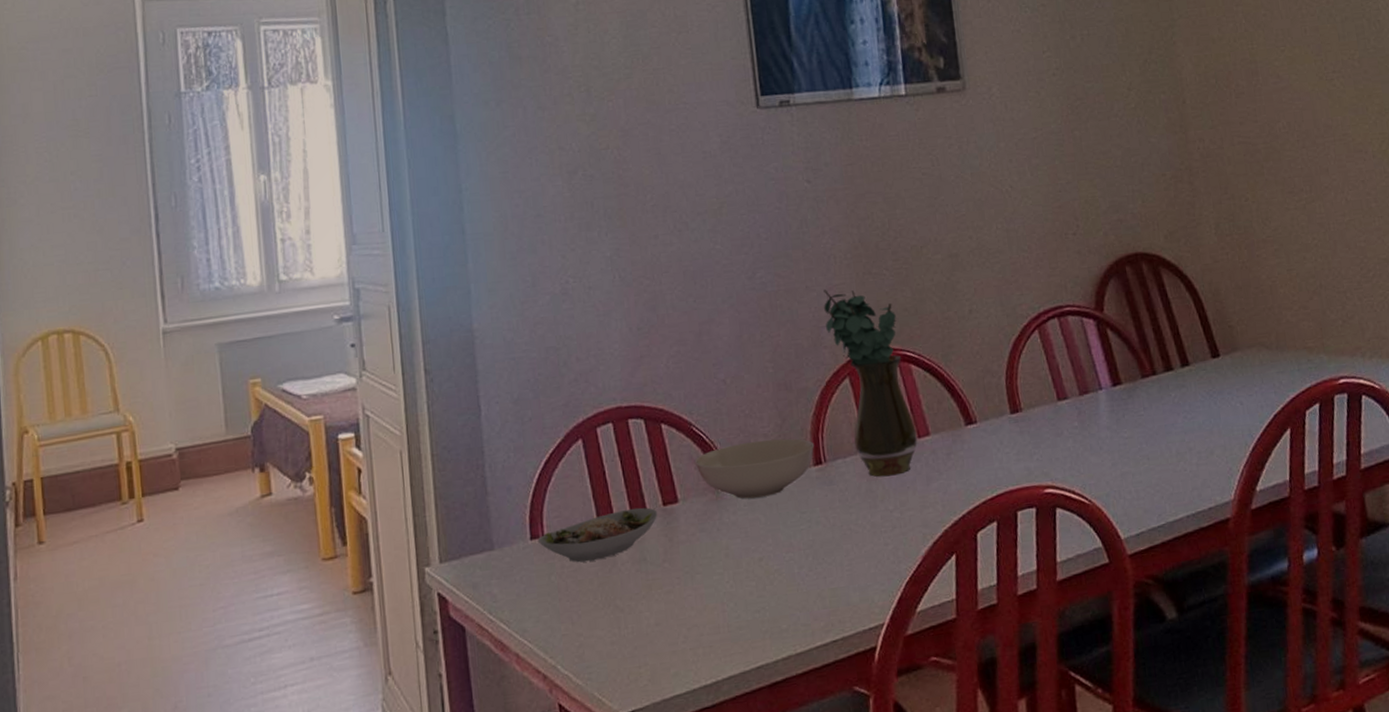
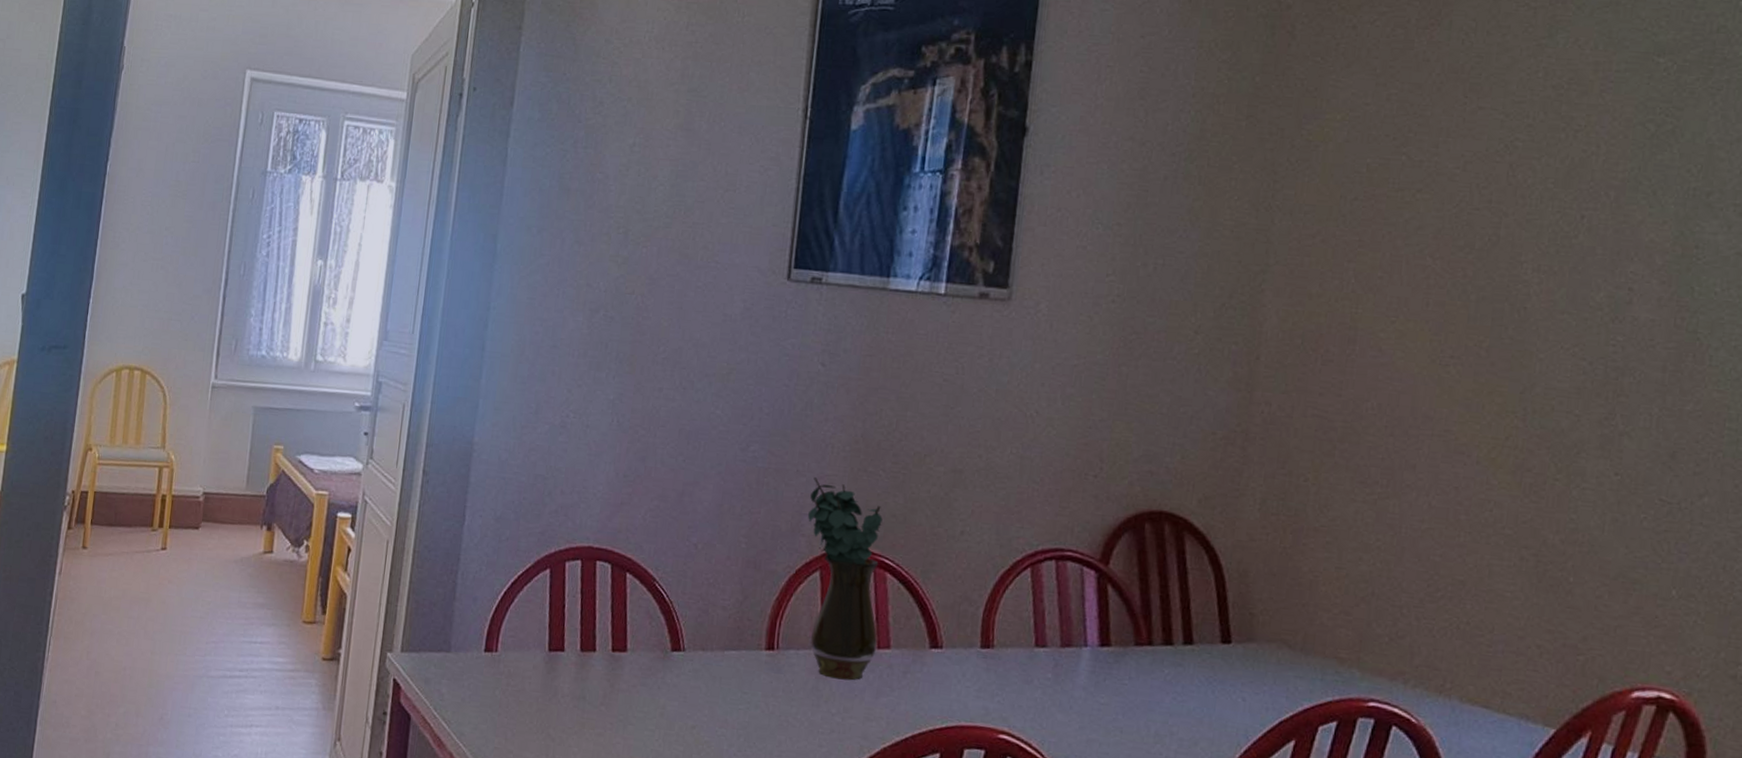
salad: present [537,507,658,563] -> none [490,645,606,687]
bowl: present [694,438,815,499] -> none [650,609,771,669]

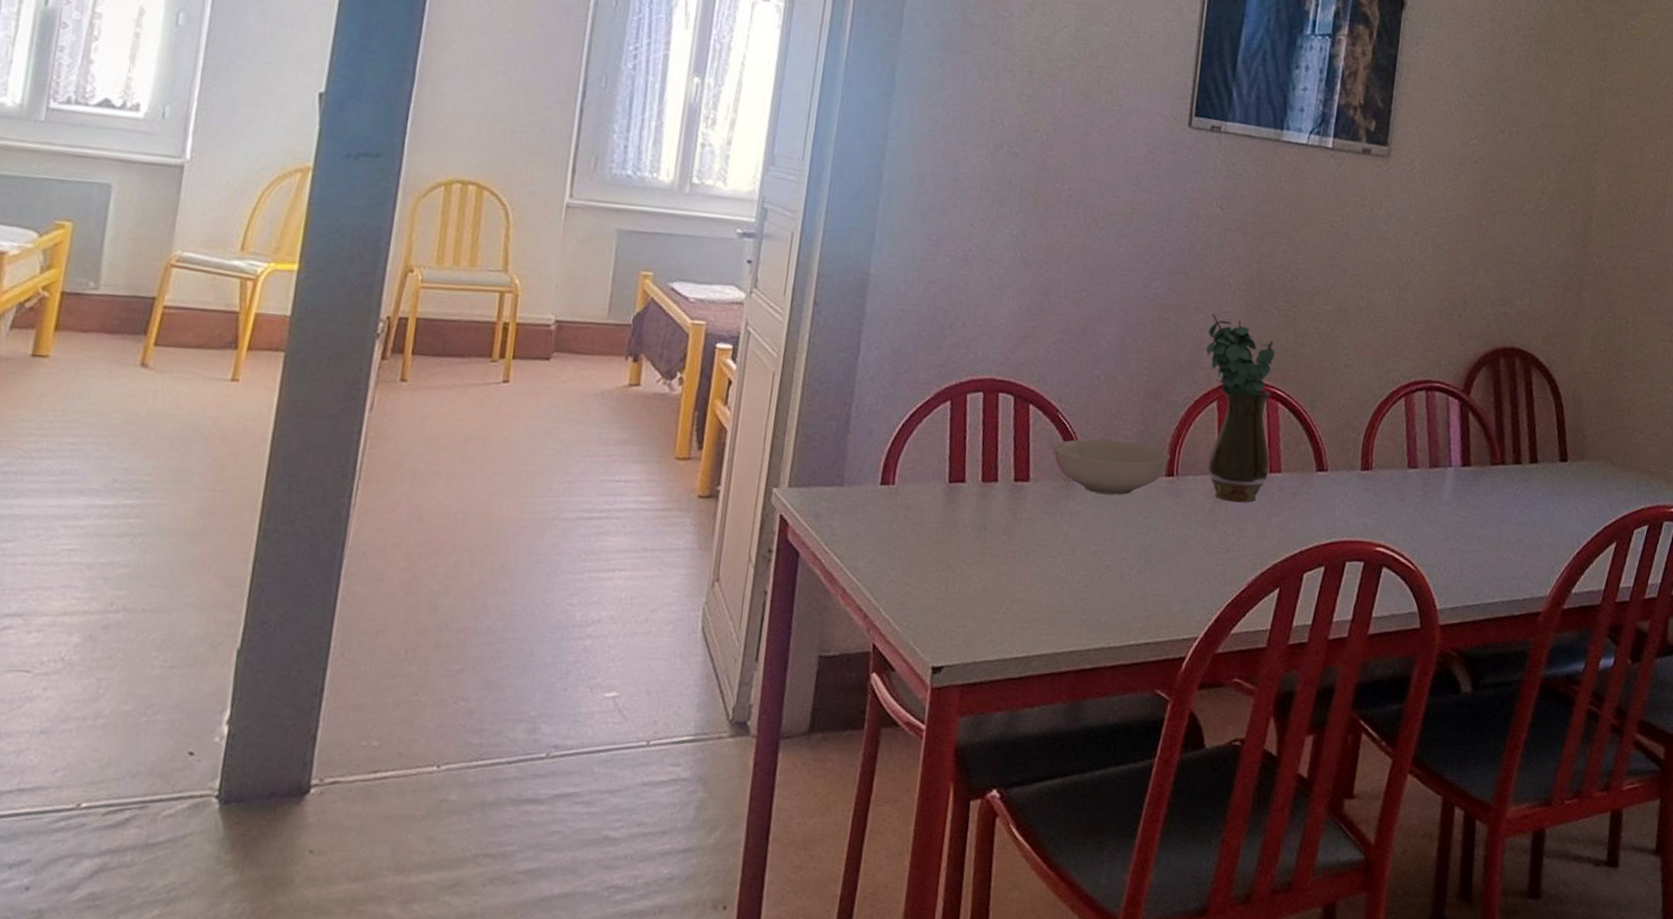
bowl: none [650,609,771,669] -> present [1053,439,1171,495]

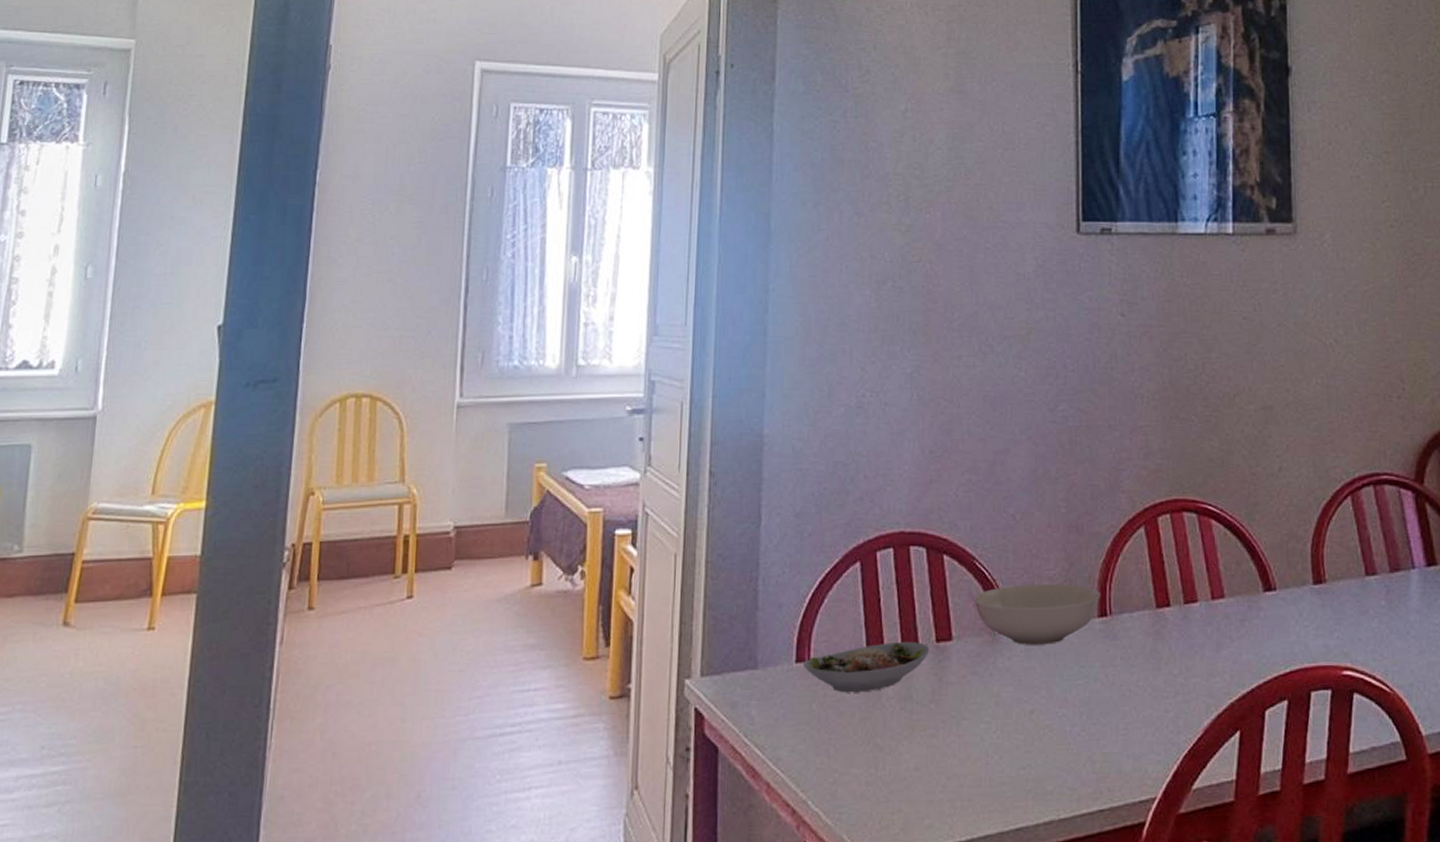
salad: none [887,476,1008,518] -> present [803,641,930,693]
vase: present [1206,314,1275,503] -> none [1126,430,1210,638]

